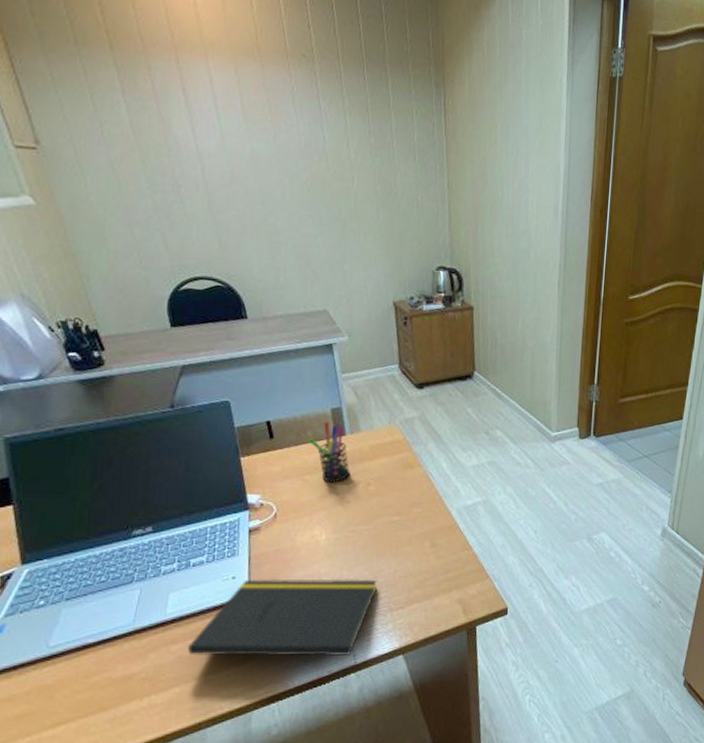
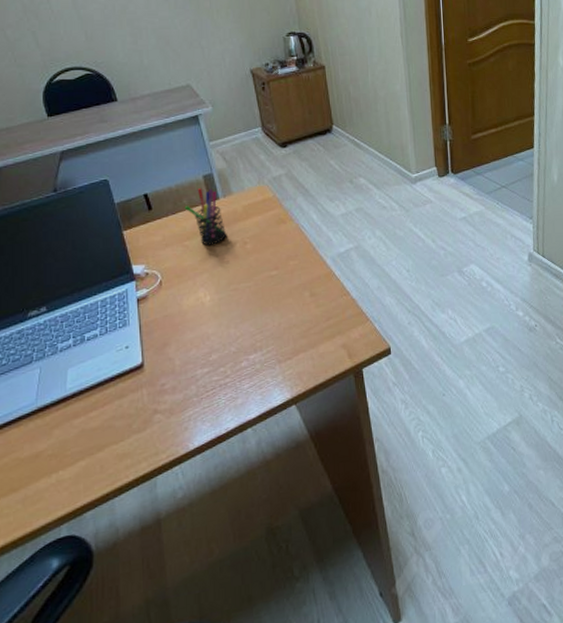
notepad: present [188,579,377,671] -> none [90,334,264,428]

